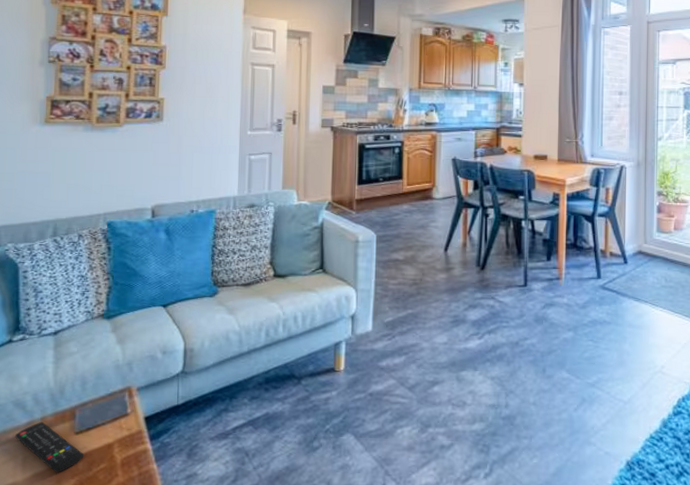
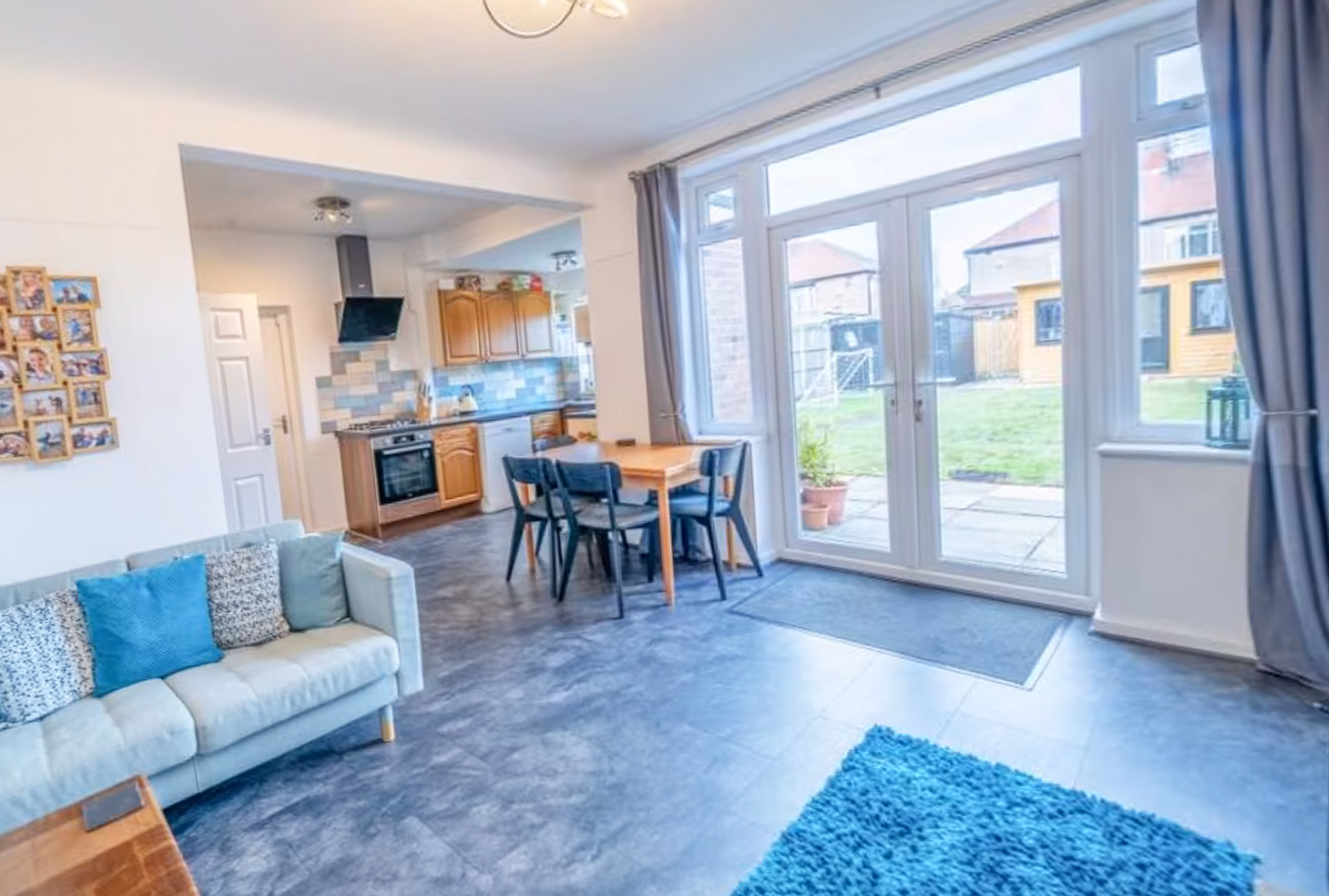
remote control: present [15,421,84,473] -> none [19,820,101,877]

